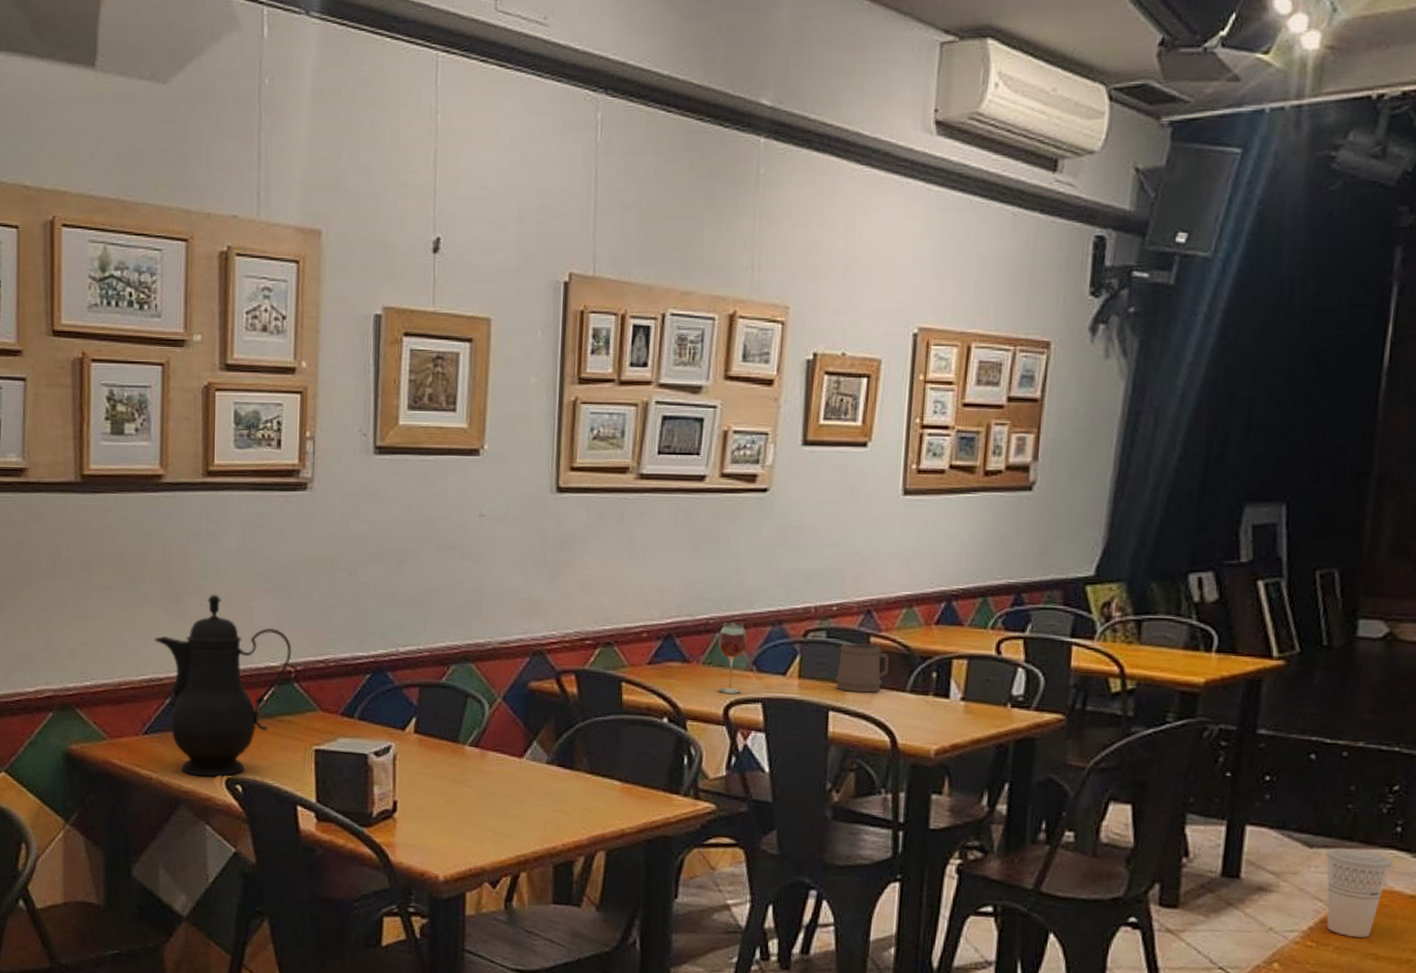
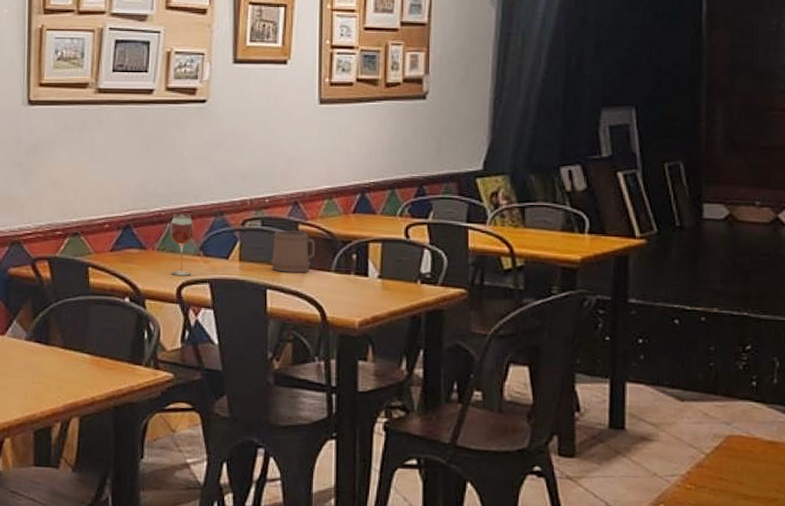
cup: present [1325,848,1394,938] -> none [695,401,753,480]

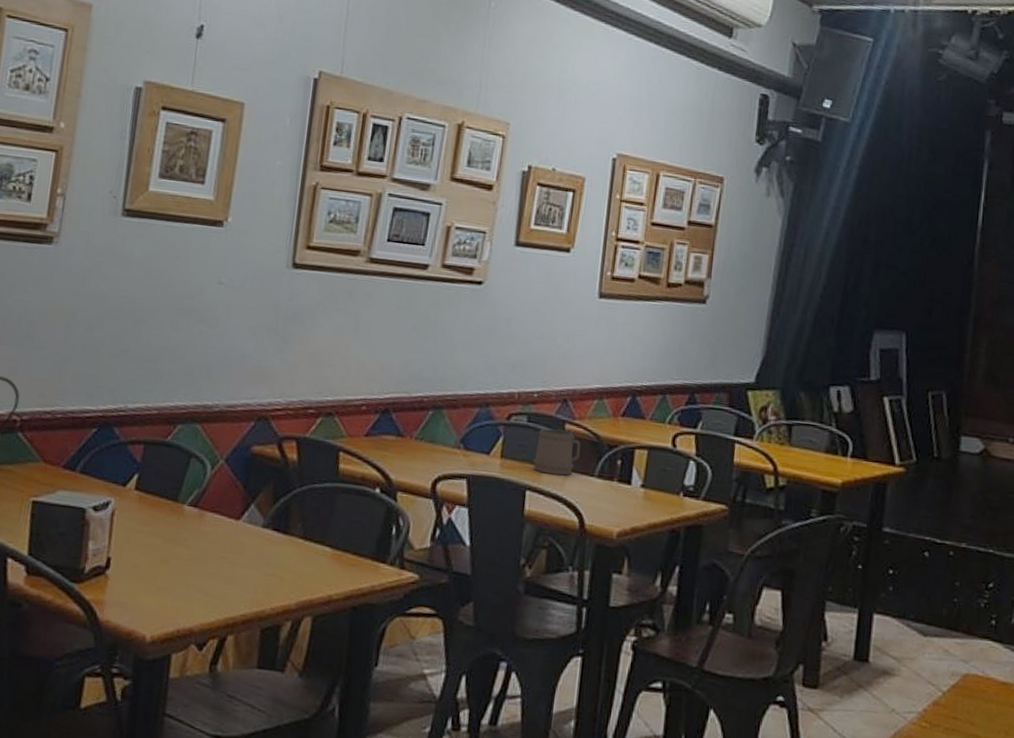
wineglass: present [170,213,194,276] -> none [428,400,457,469]

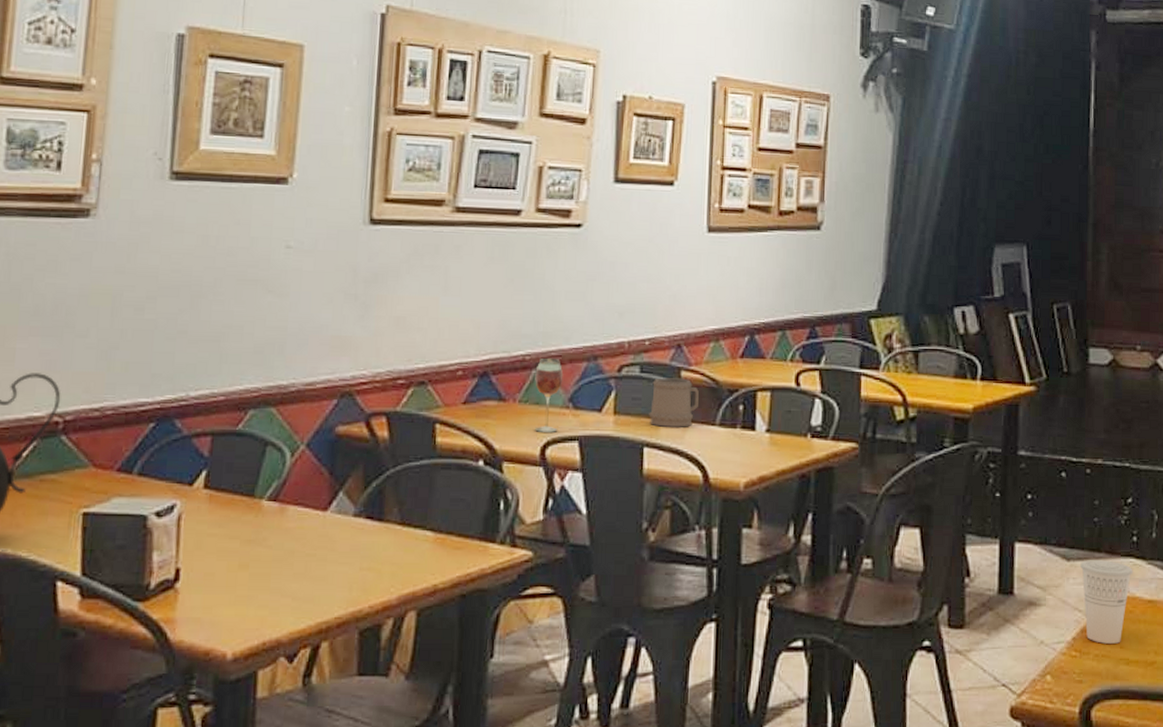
wineglass: none [428,400,457,469] -> present [535,357,563,432]
cup: none [936,637,990,720] -> present [1080,560,1133,644]

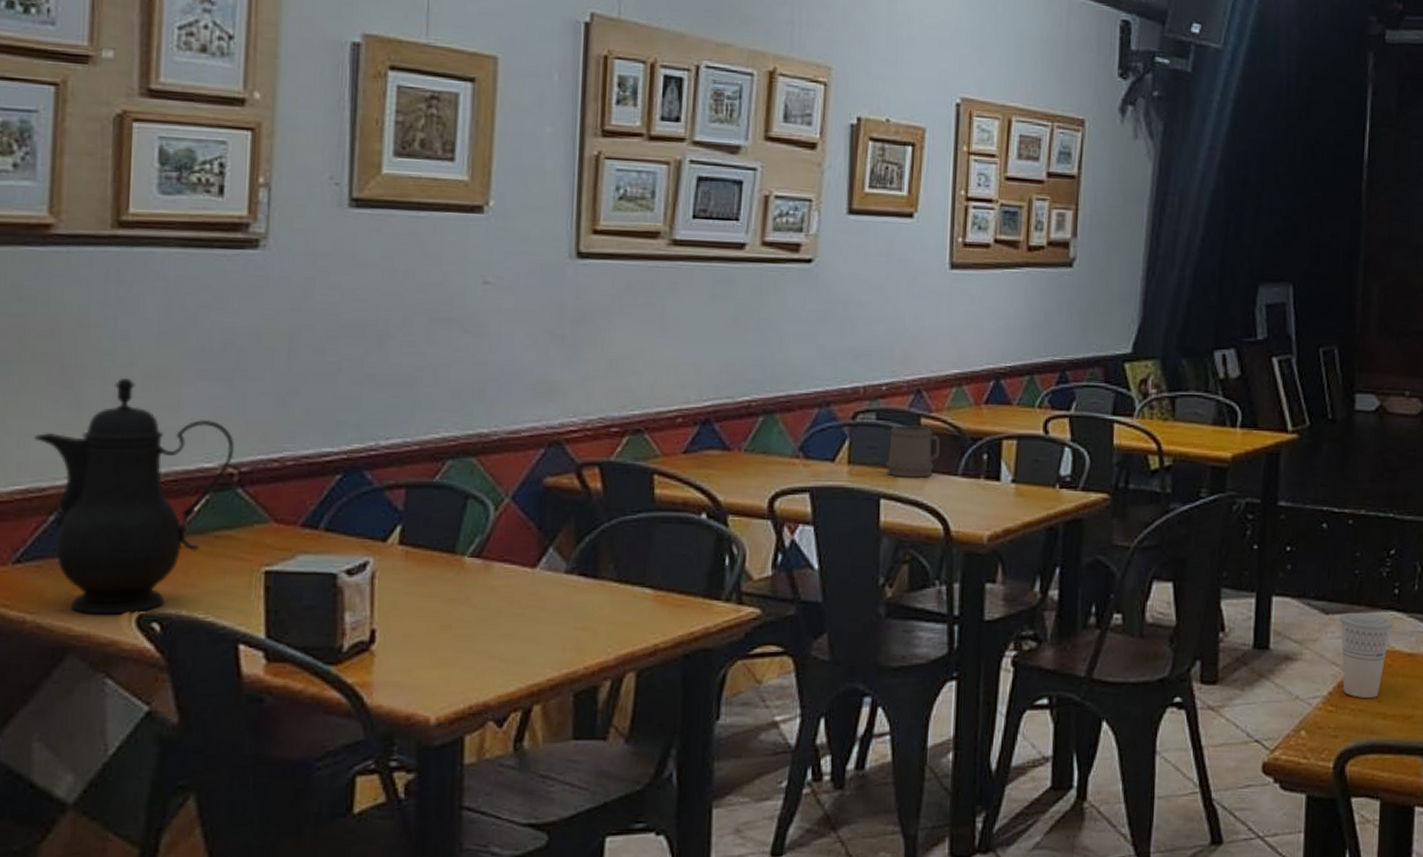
wineglass: present [535,357,563,432] -> none [762,403,793,483]

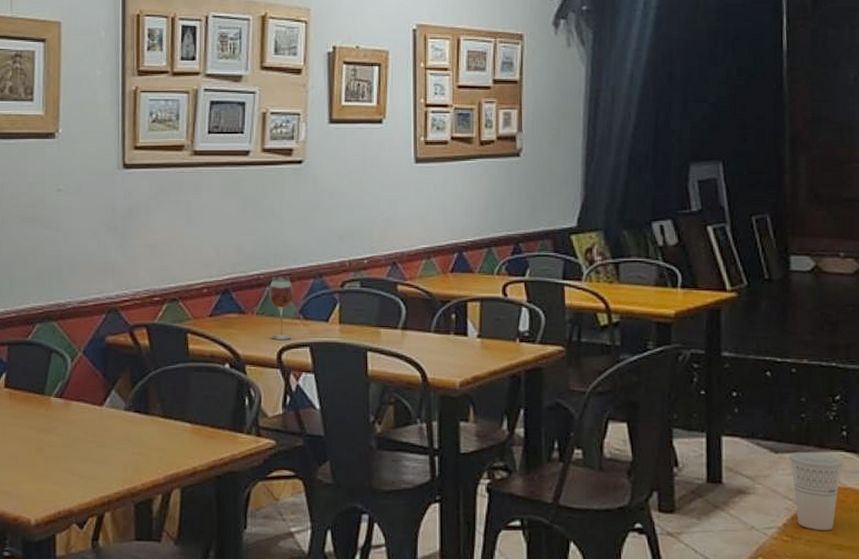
wineglass: none [762,403,793,483] -> present [269,276,294,340]
beer mug: present [886,425,940,478] -> none [370,291,414,334]

